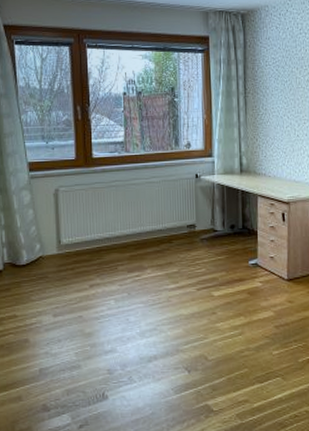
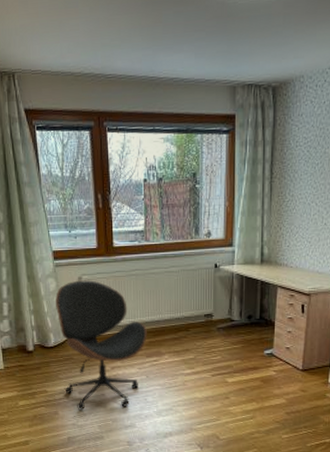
office chair: none [29,192,128,336] -> present [55,280,147,410]

